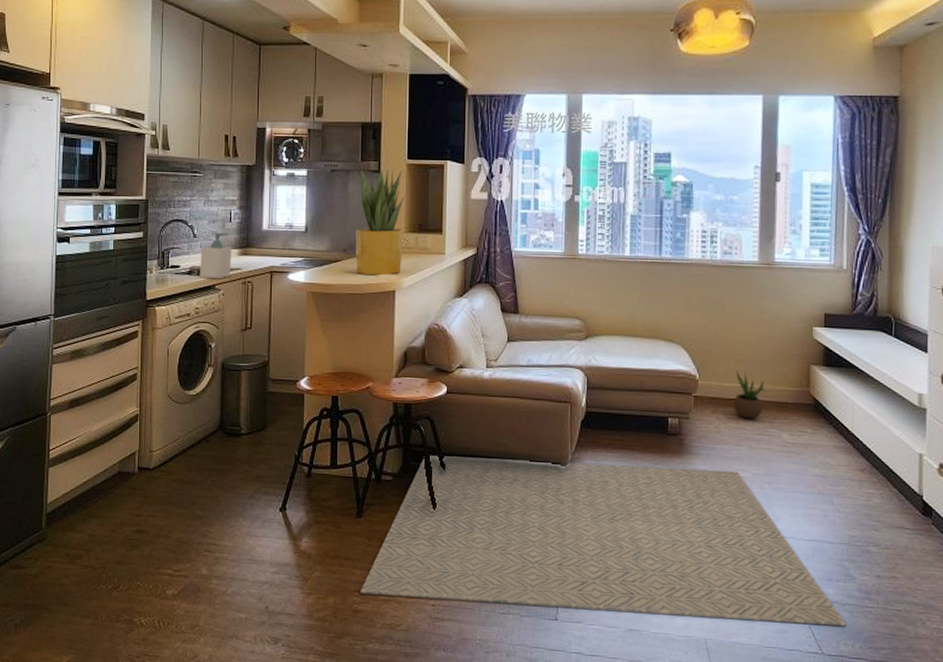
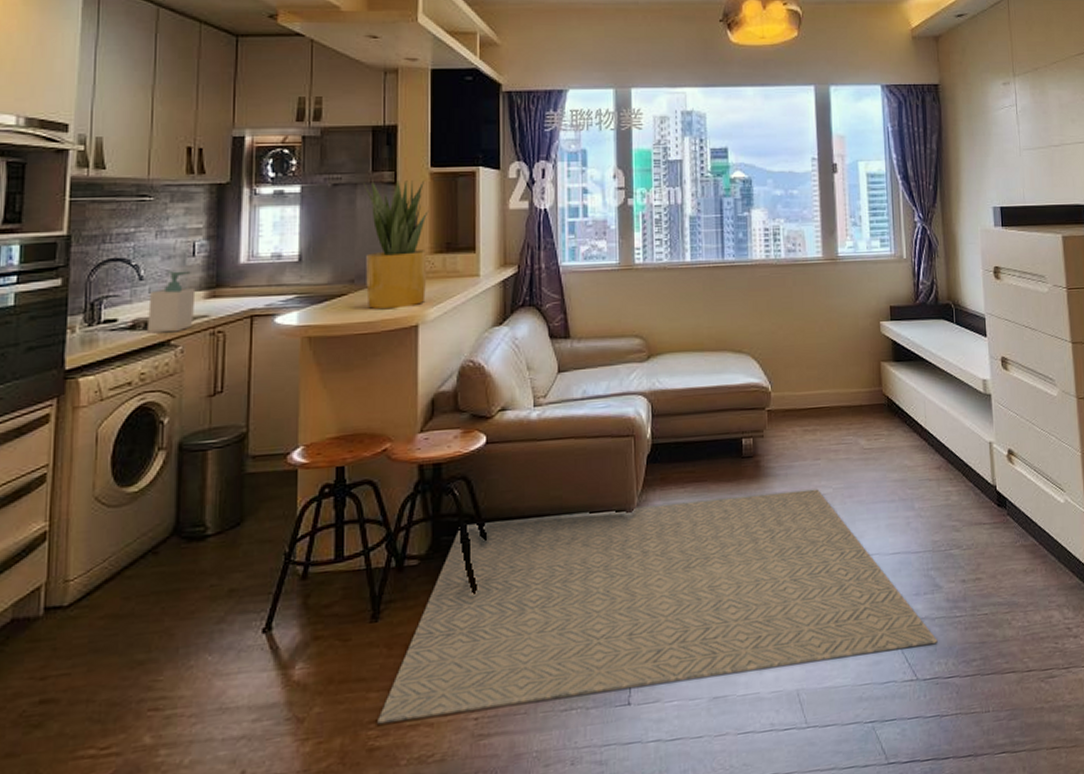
potted plant: present [733,371,766,419] -> none [808,377,840,429]

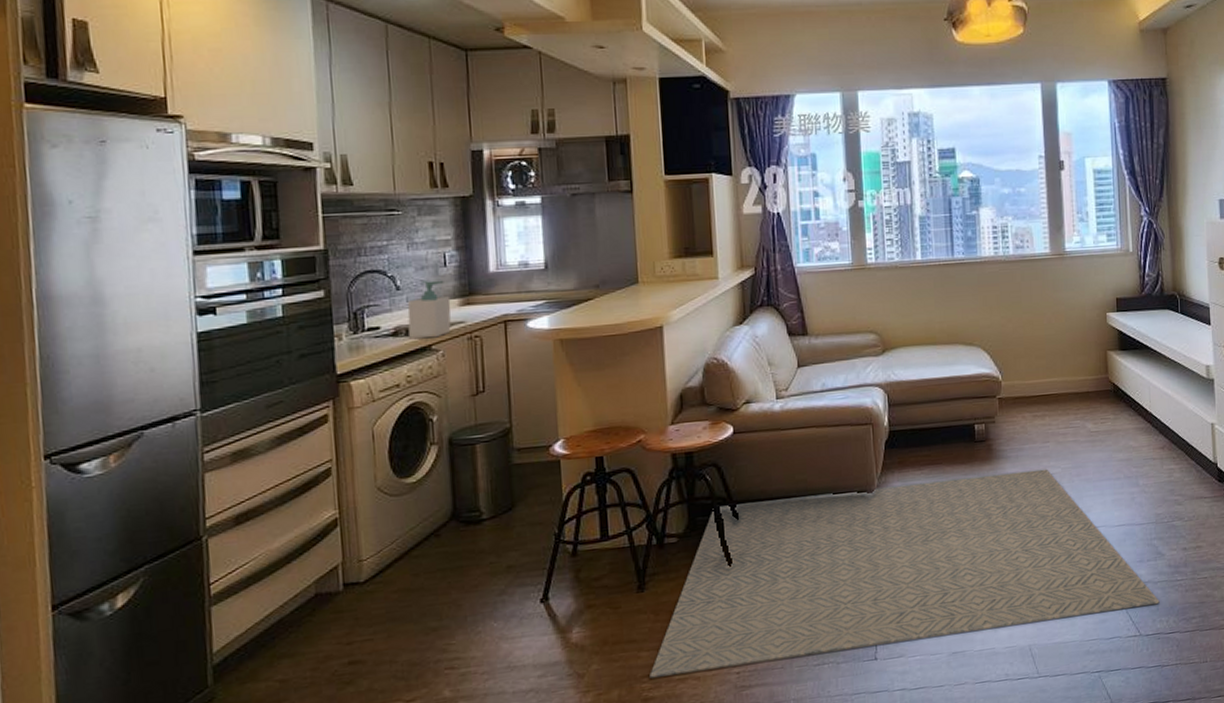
planter: present [363,180,429,310] -> none [601,188,668,313]

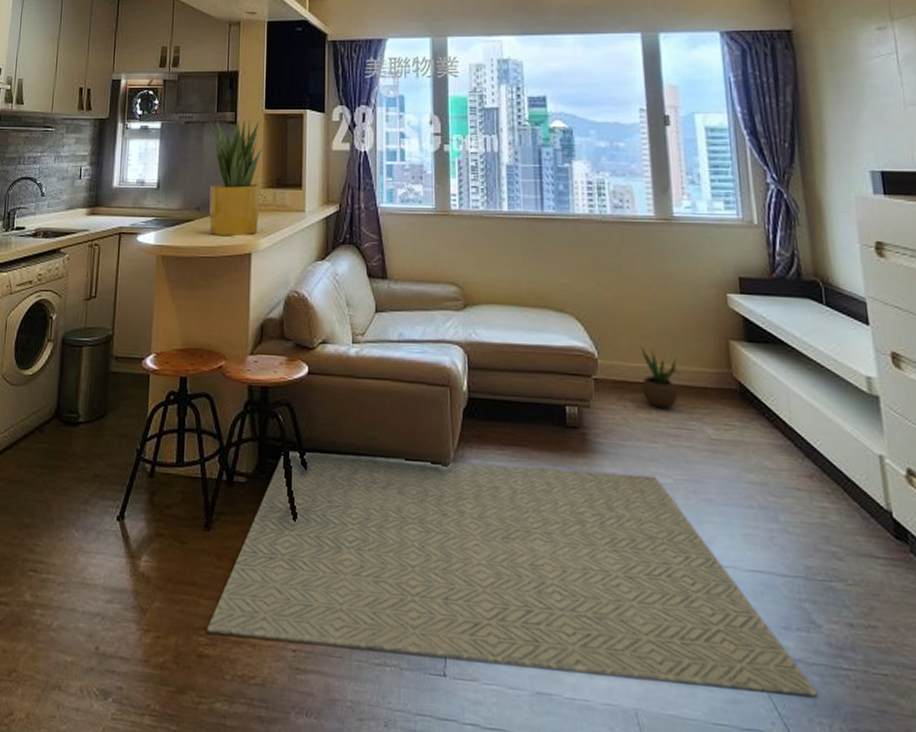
soap bottle: present [407,280,451,340] -> none [45,190,81,242]
planter: none [601,188,668,313] -> present [209,120,263,237]
potted plant: none [1037,366,1068,414] -> present [640,347,680,409]

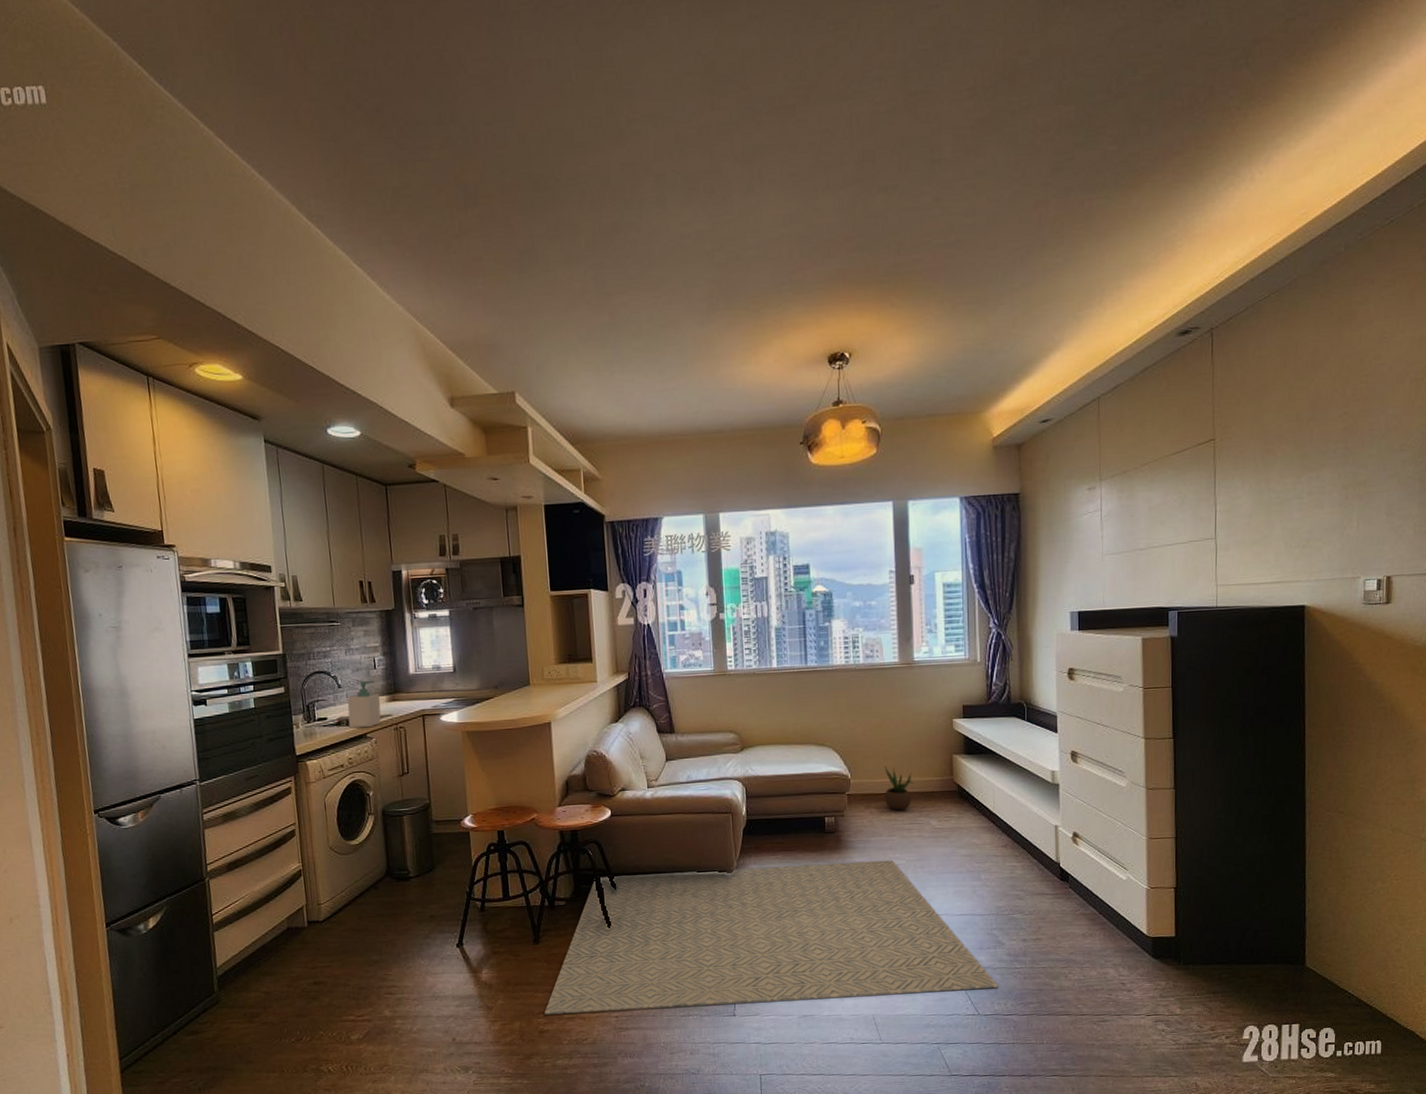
soap bottle: none [45,190,81,242] -> present [347,680,382,729]
planter: present [209,120,263,237] -> none [497,602,555,710]

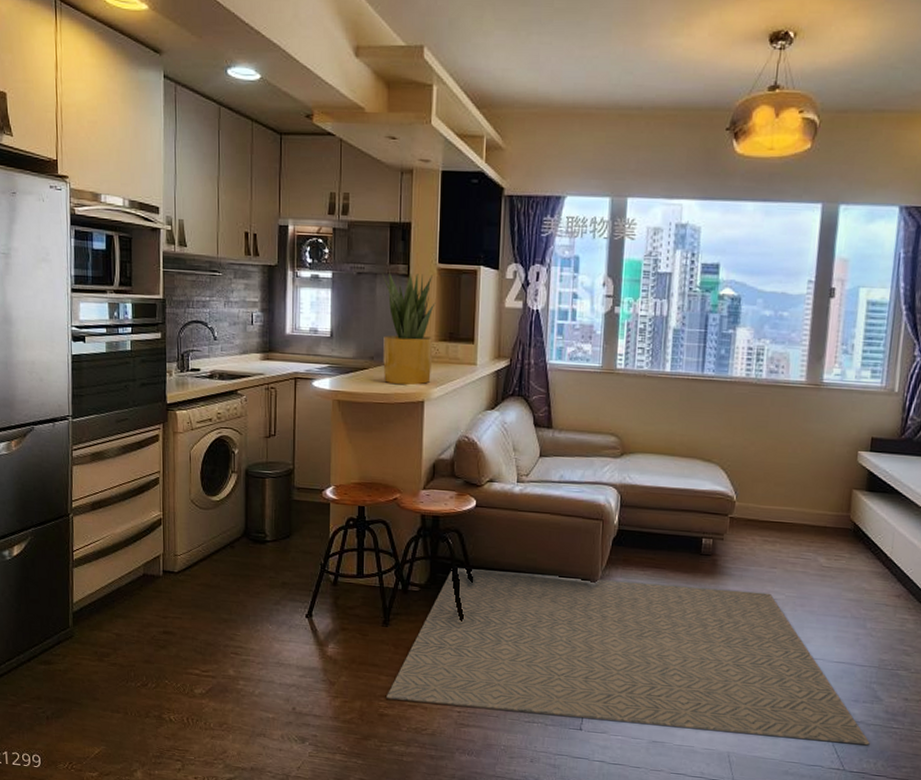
soap bottle: present [347,680,382,729] -> none [221,335,254,384]
planter: none [497,602,555,710] -> present [382,273,436,386]
potted plant: present [884,767,914,811] -> none [769,493,805,542]

